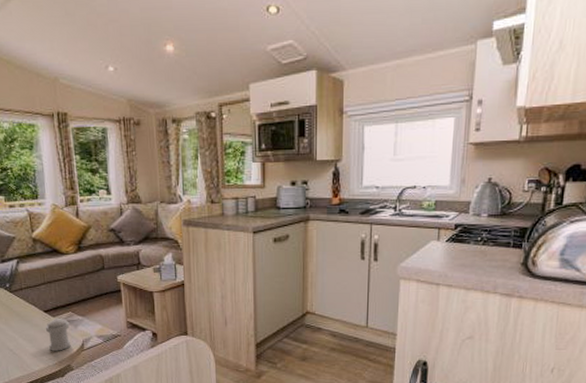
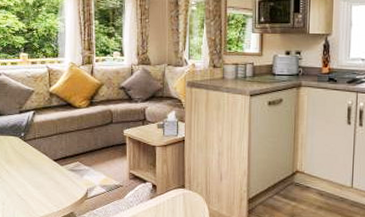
pepper shaker: present [45,317,71,351] -> none [53,166,76,199]

